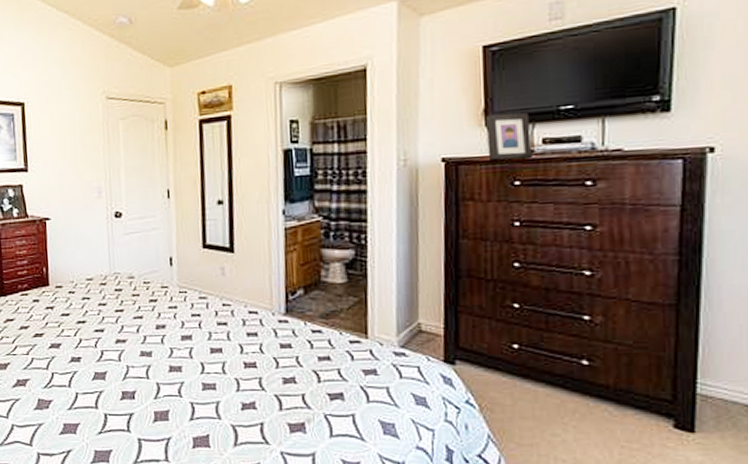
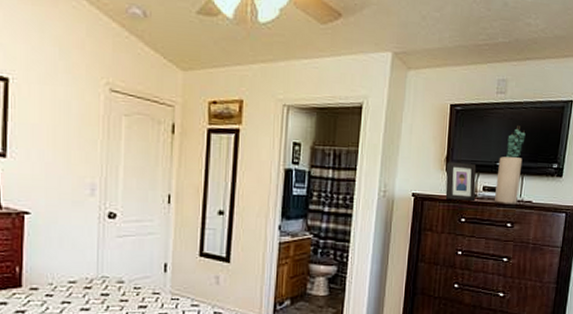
vase: none [562,55,602,159] -> present [495,126,526,206]

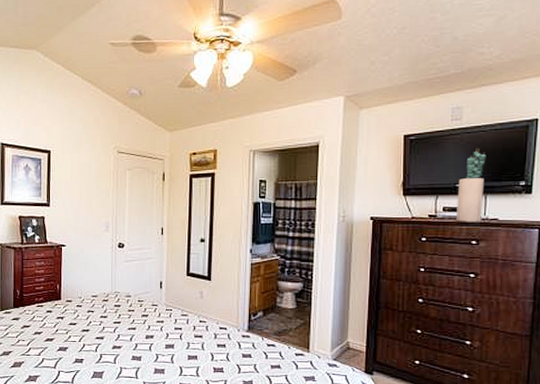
picture frame: present [445,162,477,202] -> none [403,186,436,222]

